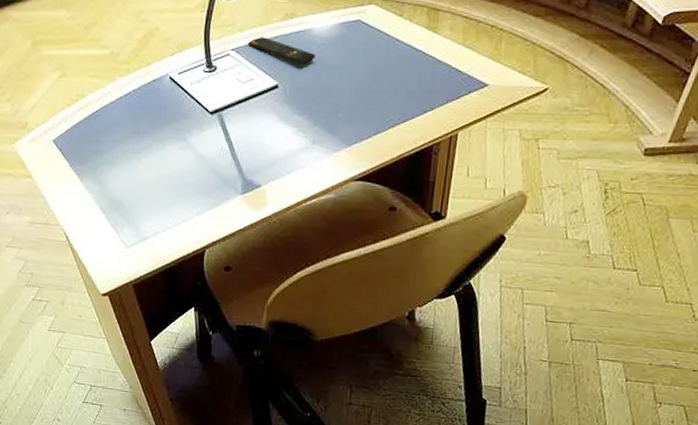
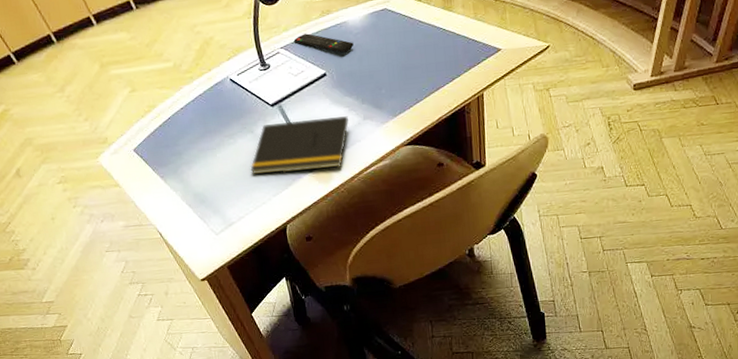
notepad: none [175,134,295,195] -> present [250,116,349,175]

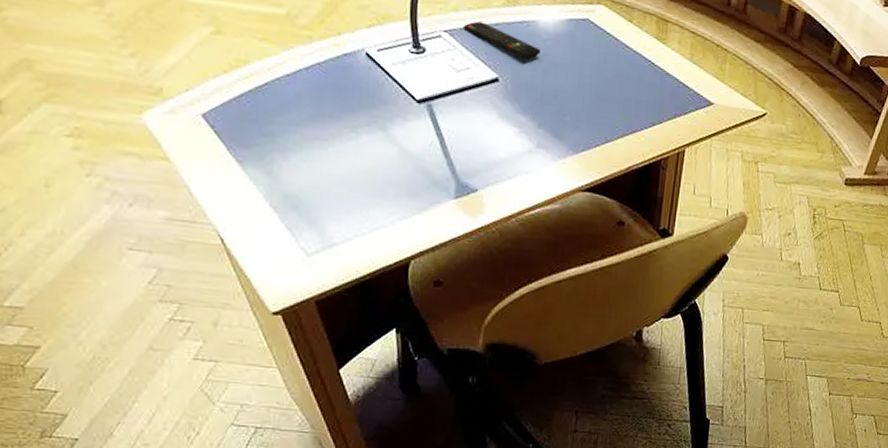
notepad: present [250,116,349,175] -> none [373,124,517,202]

